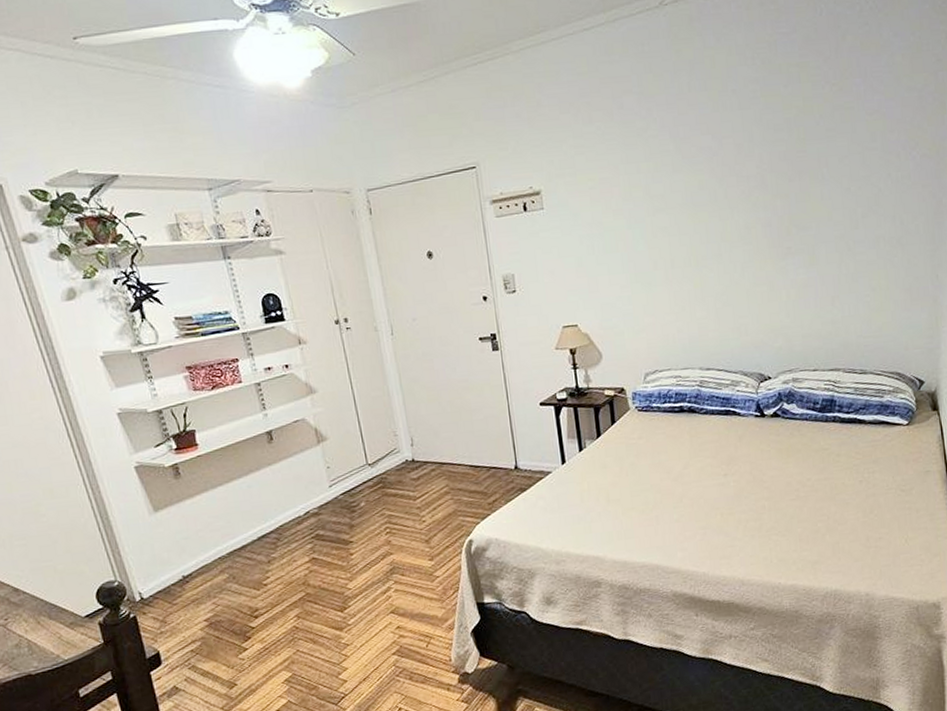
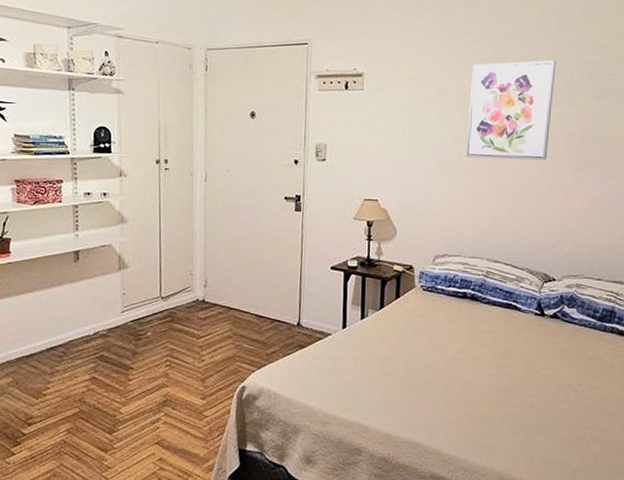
wall art: none [655,145,747,265] -> present [466,60,556,161]

